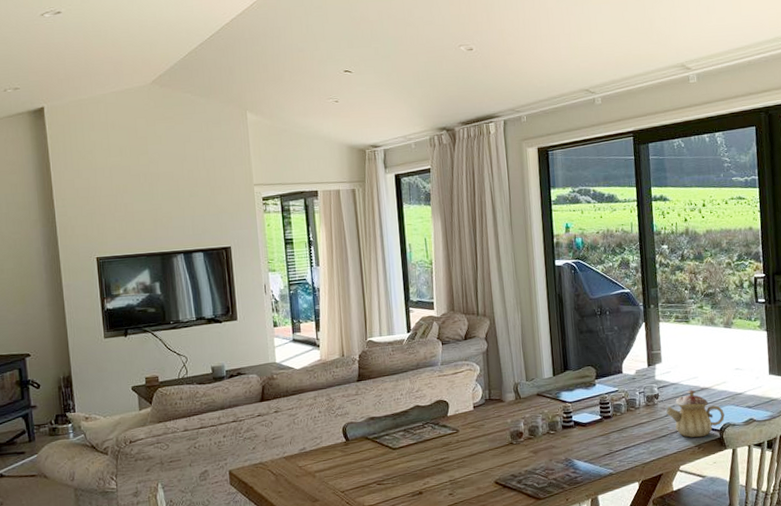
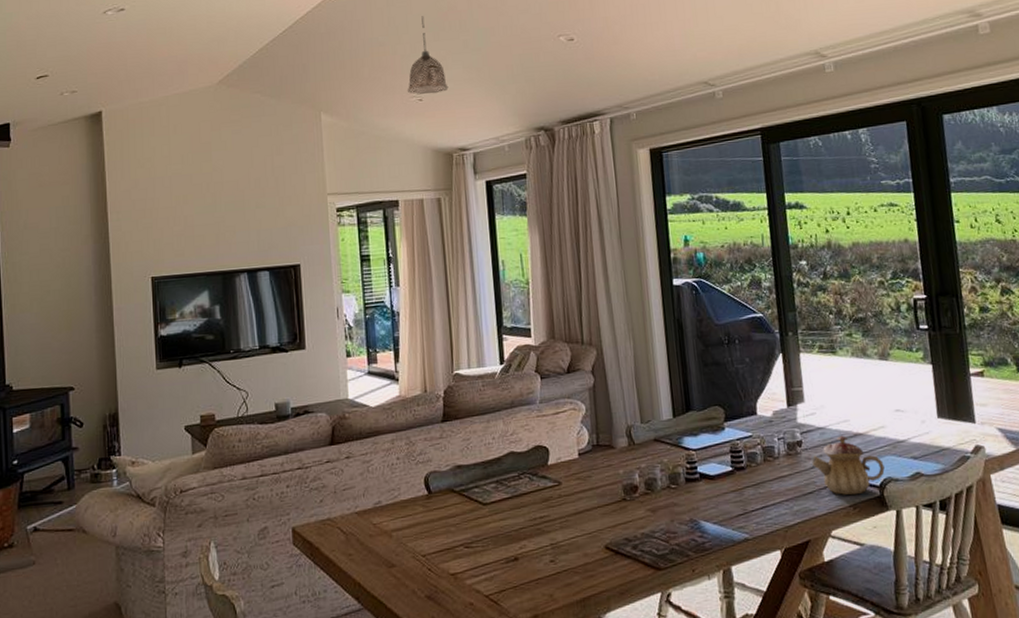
pendant lamp: none [325,25,362,96] -> present [408,16,449,94]

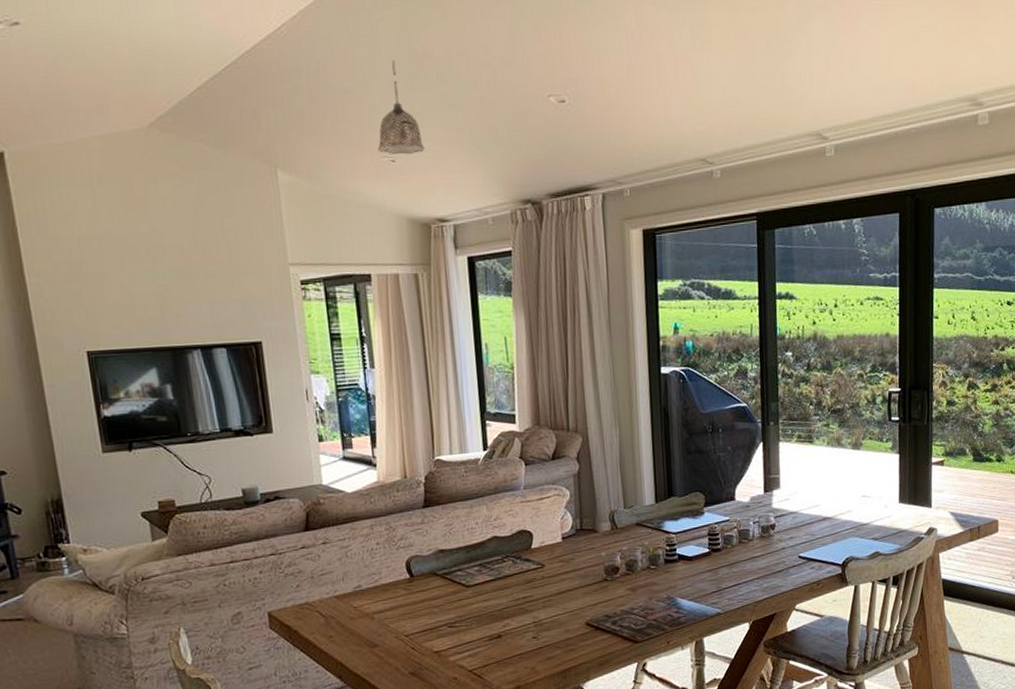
teapot: present [812,435,885,496] -> none [783,519,848,573]

